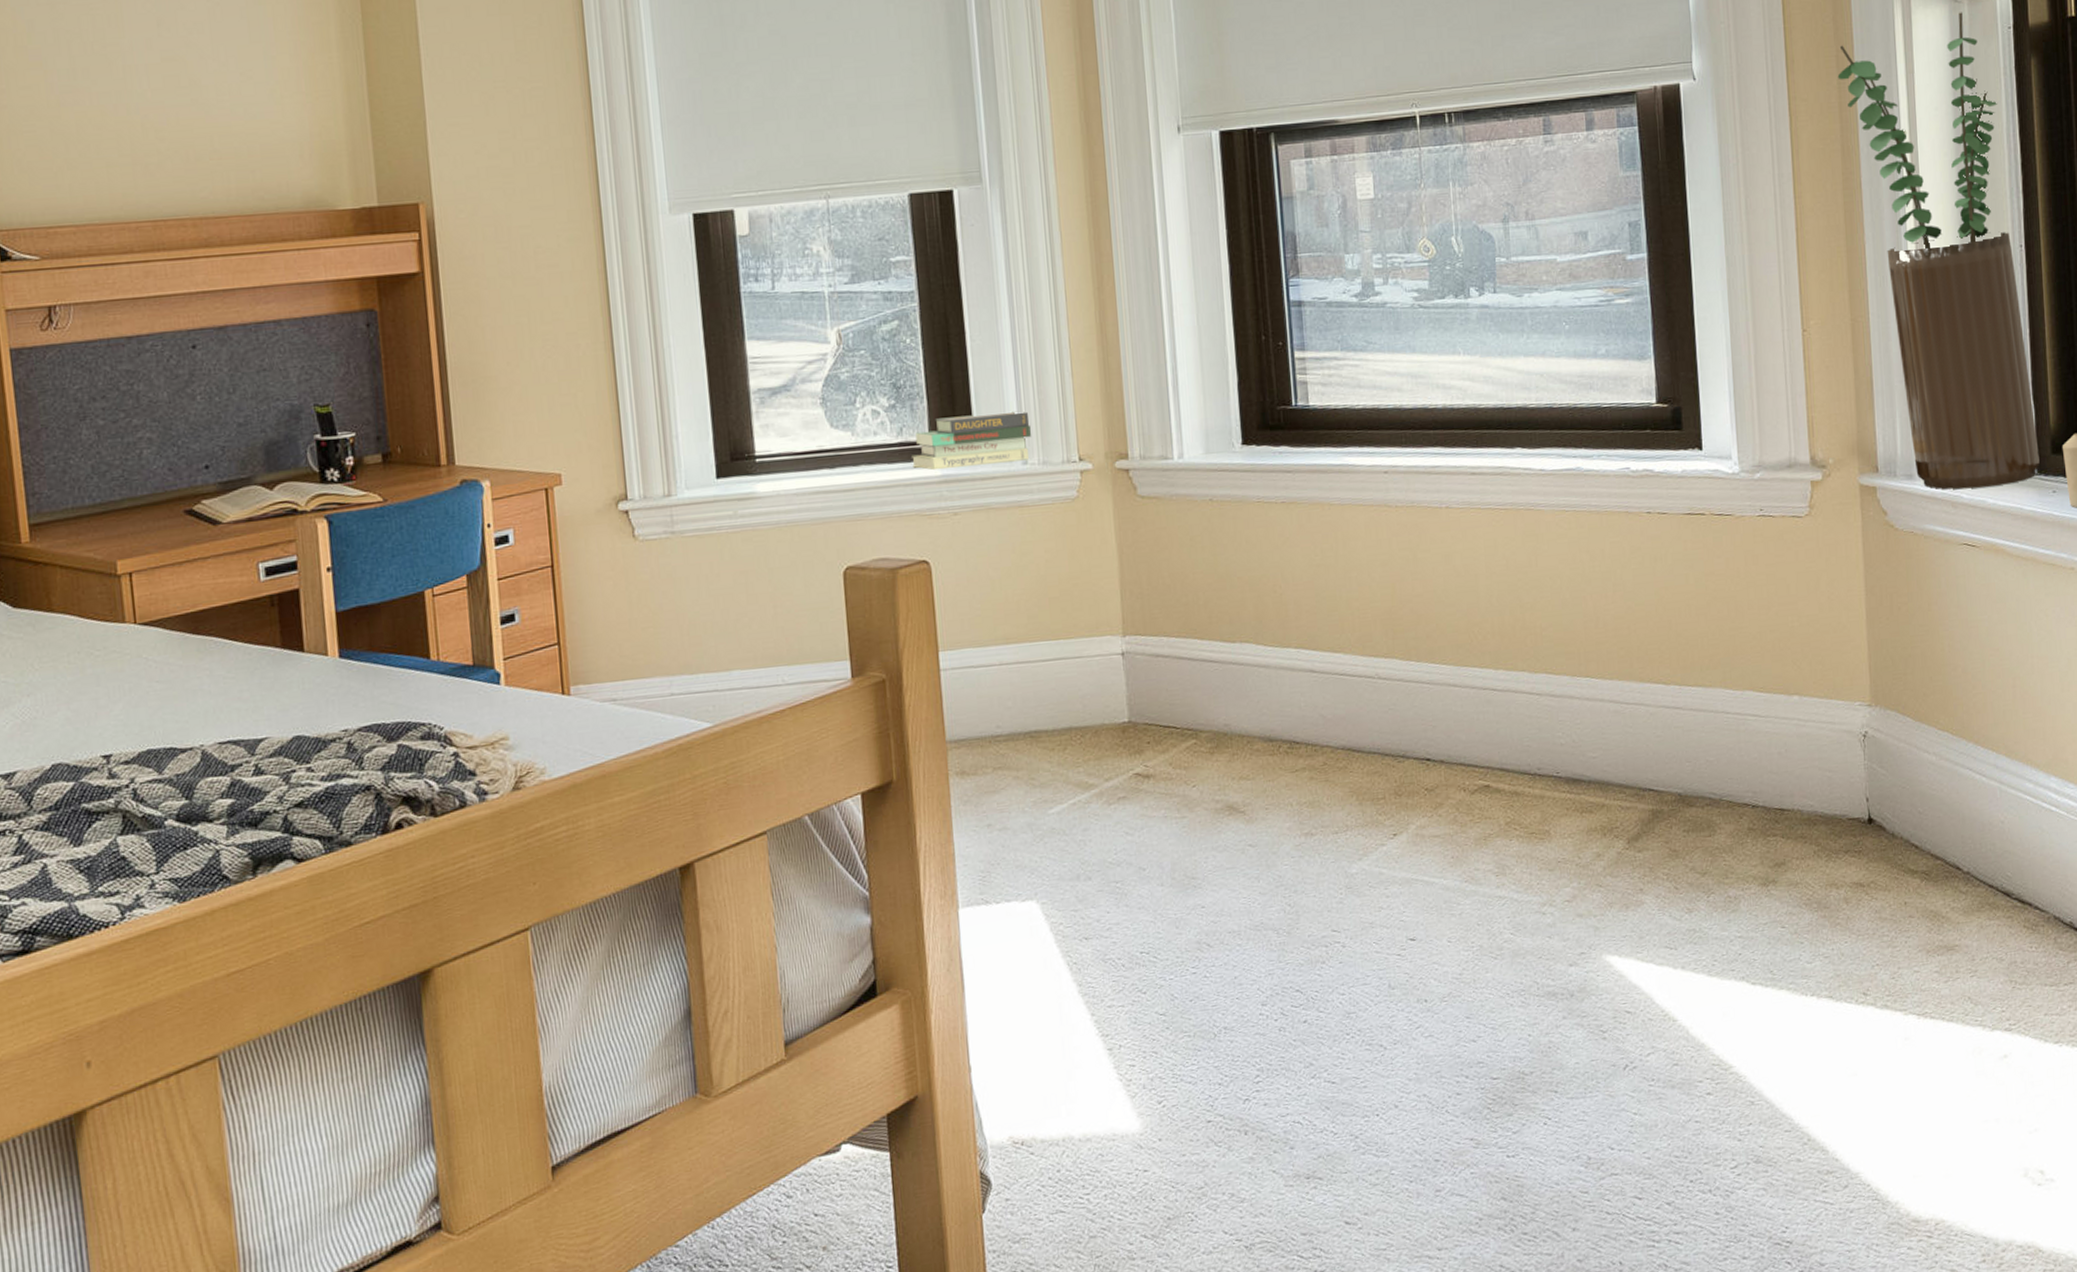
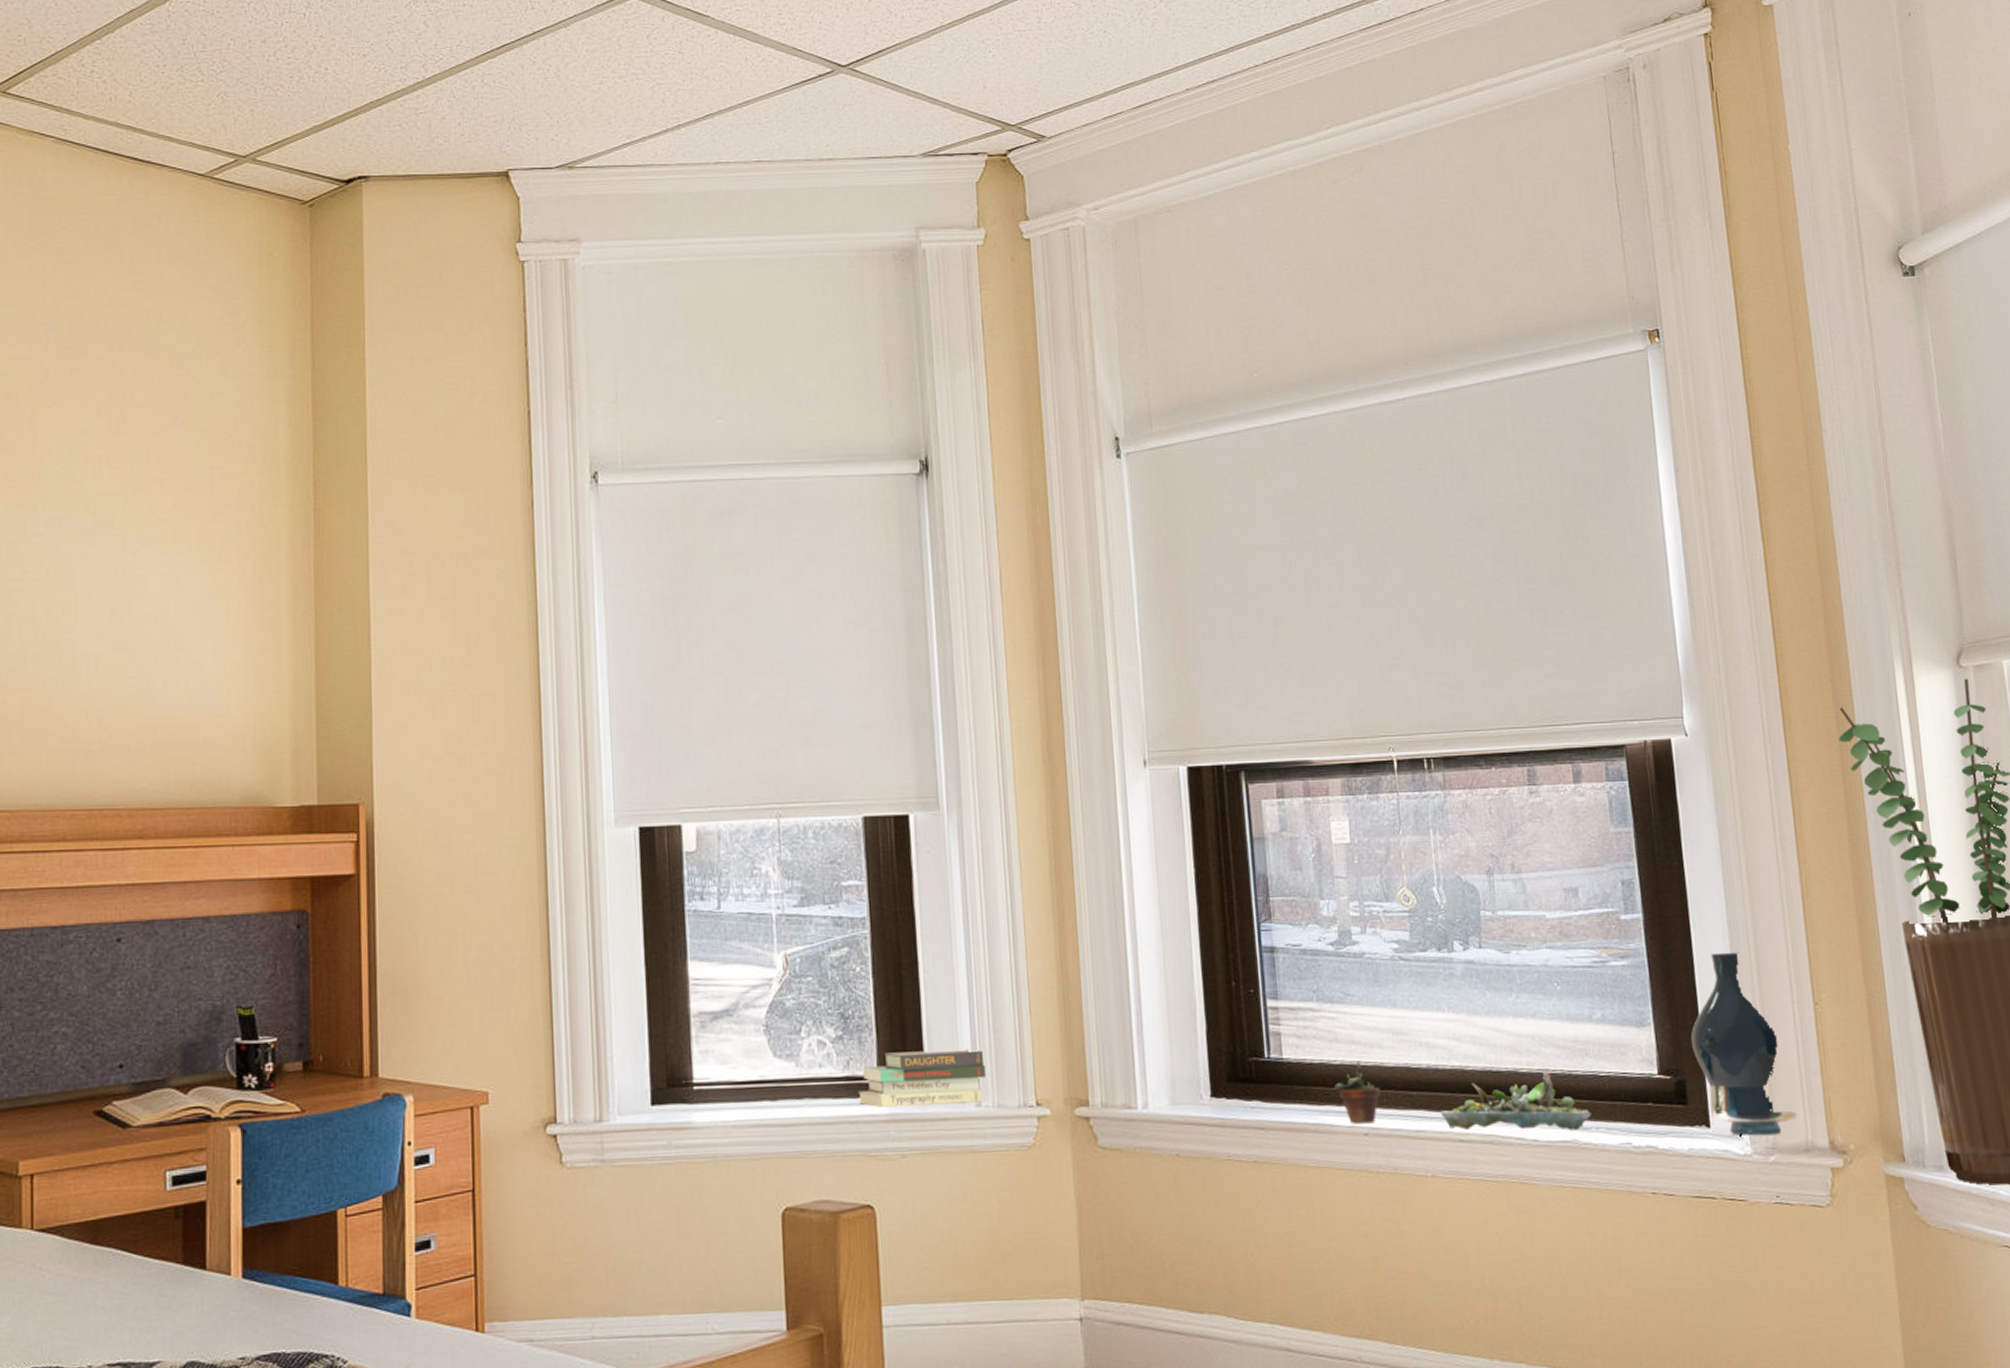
succulent plant: none [1357,404,1400,464] -> present [1335,1061,1381,1125]
succulent planter: none [1454,405,1594,464] -> present [1440,1070,1591,1132]
vase: none [1687,285,1782,457] -> present [1691,952,1797,1137]

